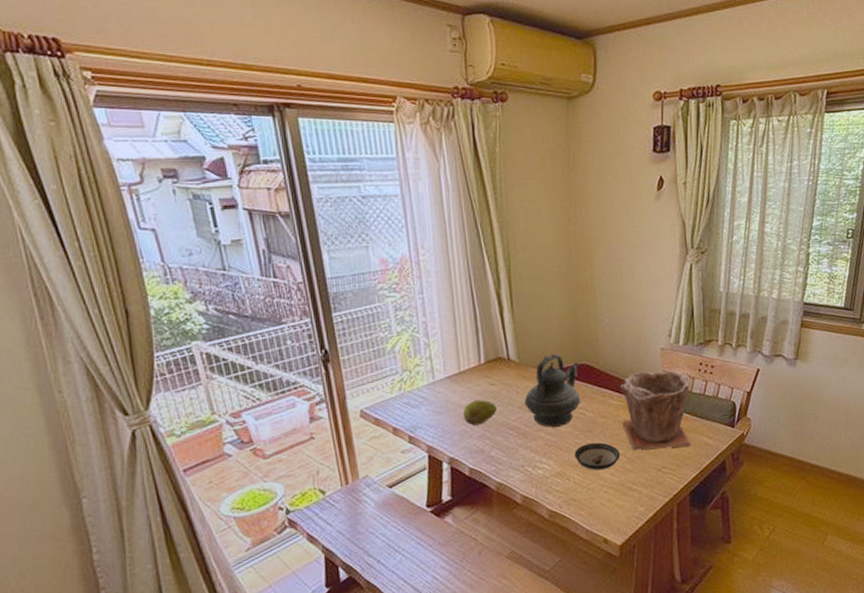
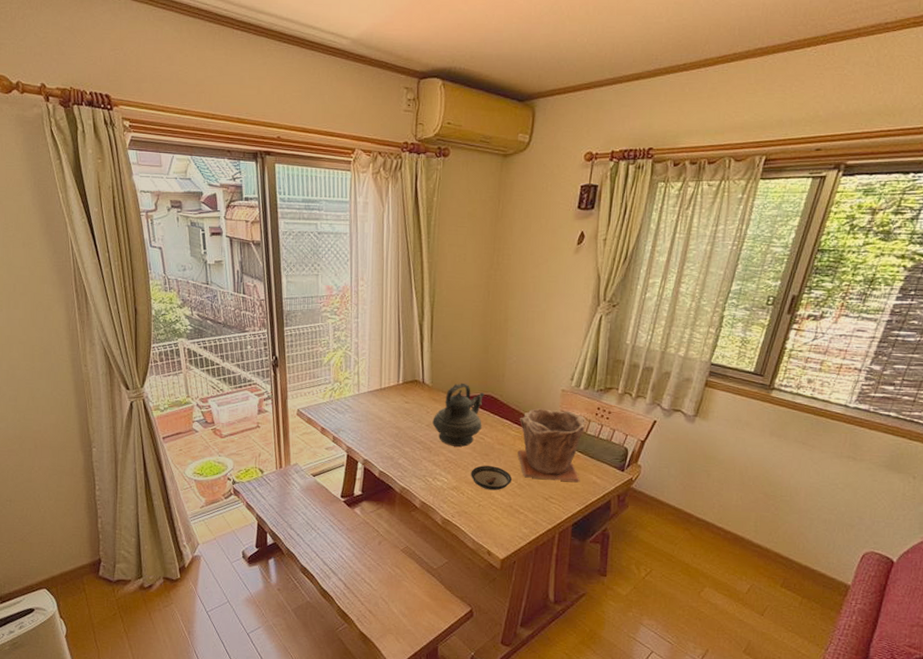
fruit: present [463,400,498,426] -> none [380,414,409,435]

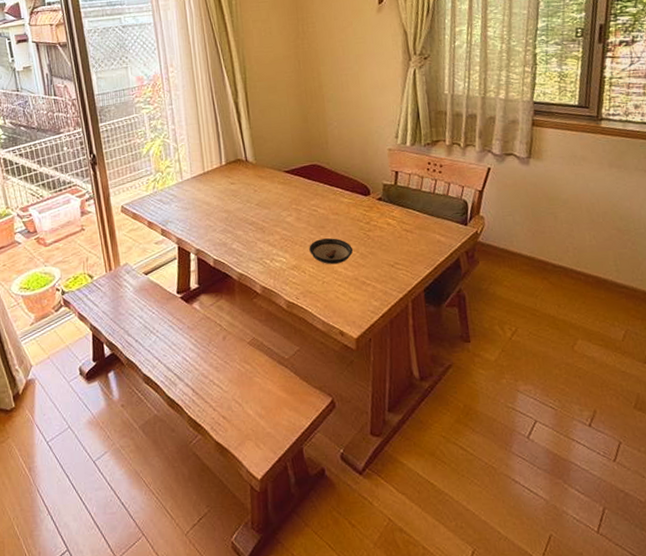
teapot: present [432,383,485,447] -> none [261,155,313,223]
plant pot: present [517,408,585,483] -> none [351,170,424,246]

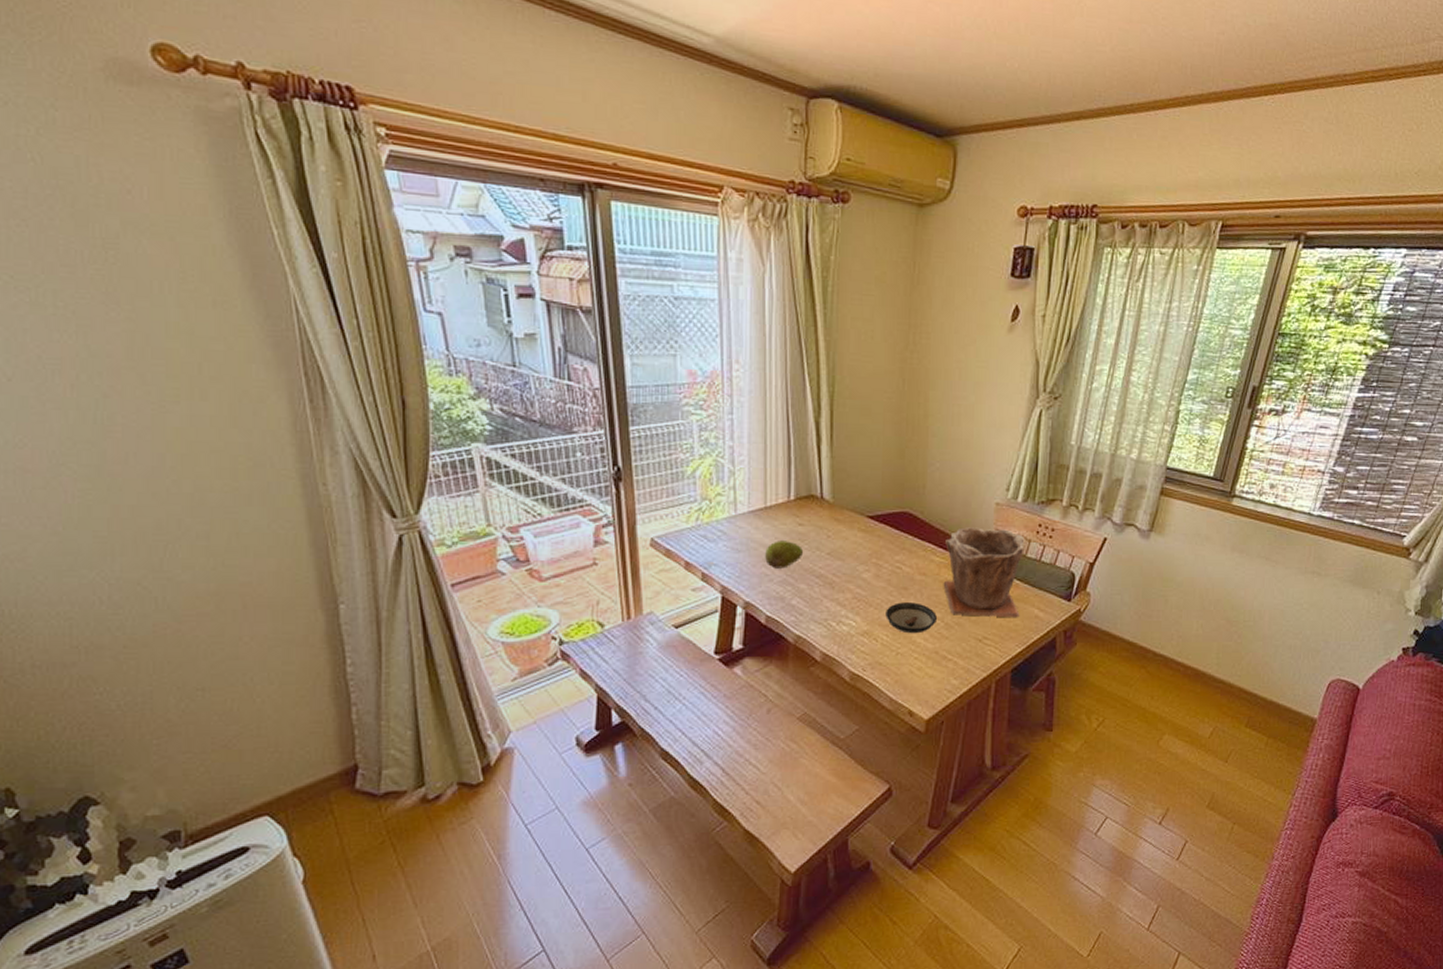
fruit: none [207,197,238,221] -> present [765,541,804,569]
plant pot: none [351,170,424,246] -> present [943,527,1025,618]

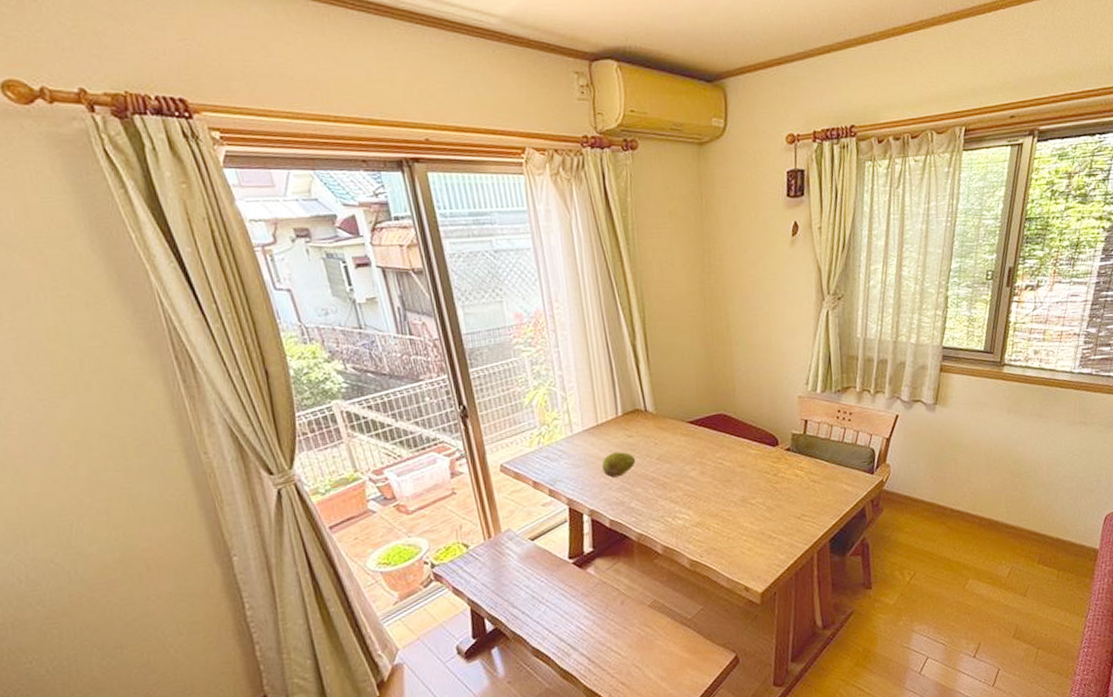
saucer: present [886,602,937,634] -> none [714,492,759,520]
plant pot: present [943,527,1025,618] -> none [758,418,831,499]

